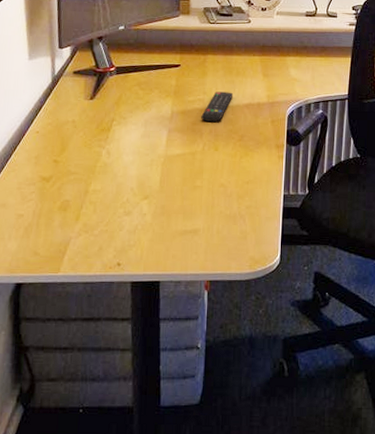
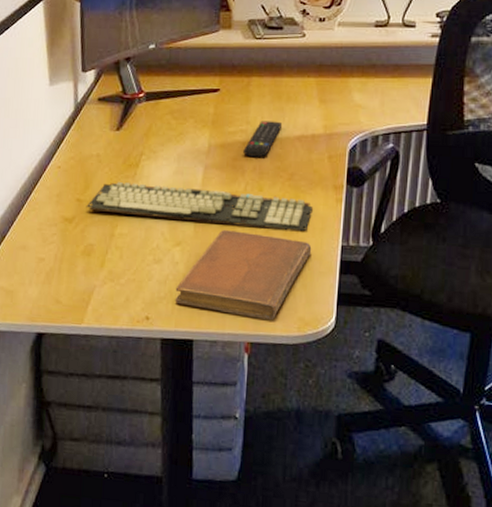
keyboard: none [62,145,260,184] -> present [86,182,313,232]
notebook: none [143,184,260,260] -> present [175,230,312,320]

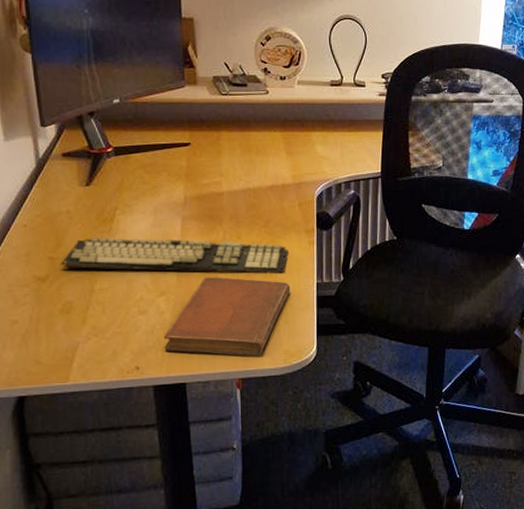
remote control: present [243,121,283,158] -> none [219,173,255,208]

